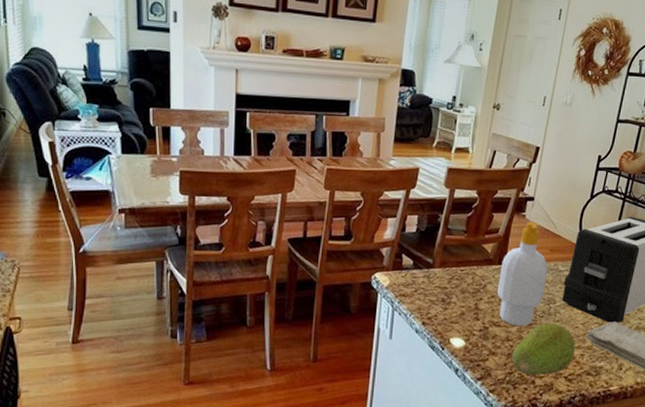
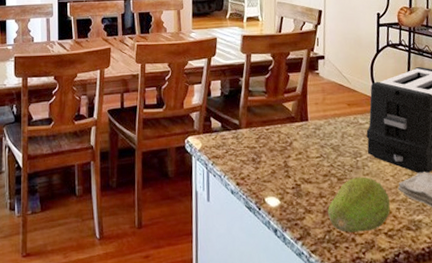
soap bottle: present [497,221,548,327] -> none [303,78,349,182]

